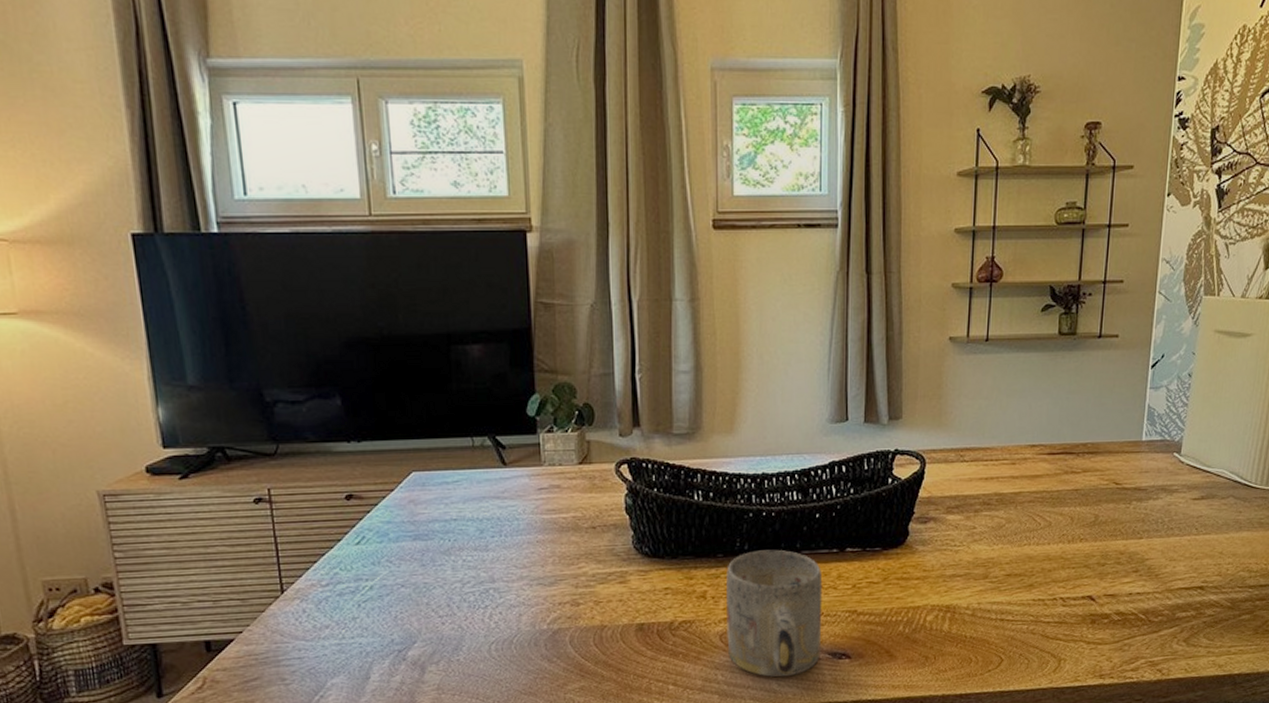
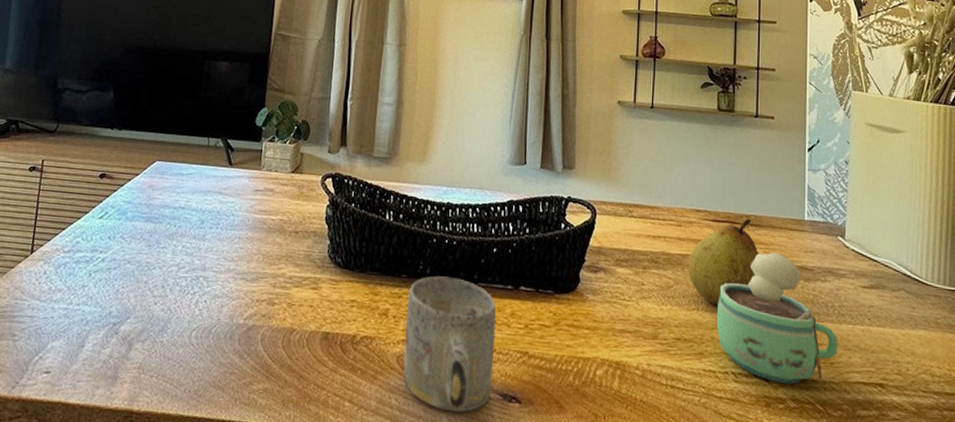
fruit: none [1021,446,1094,538] -> present [688,218,759,306]
chocolate milk: none [1047,477,1165,601] -> present [716,252,838,385]

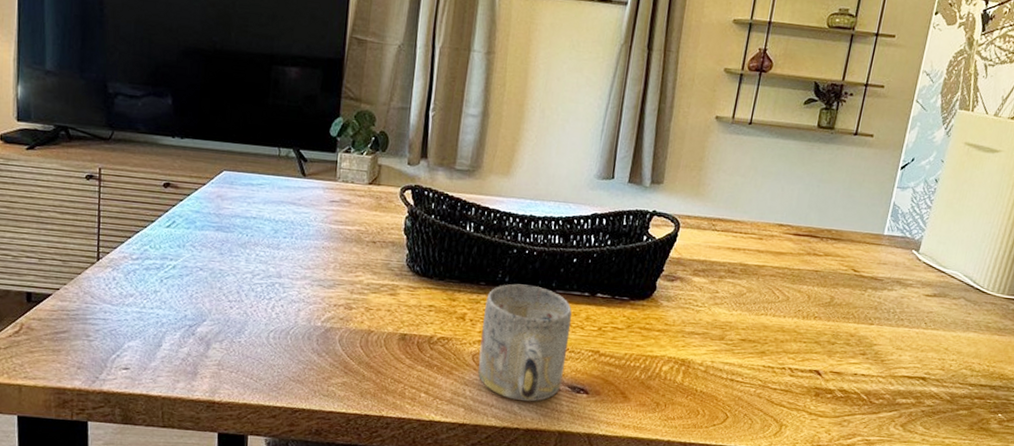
fruit: present [688,218,759,306] -> none [762,232,834,311]
chocolate milk: present [716,252,838,385] -> none [781,263,893,378]

